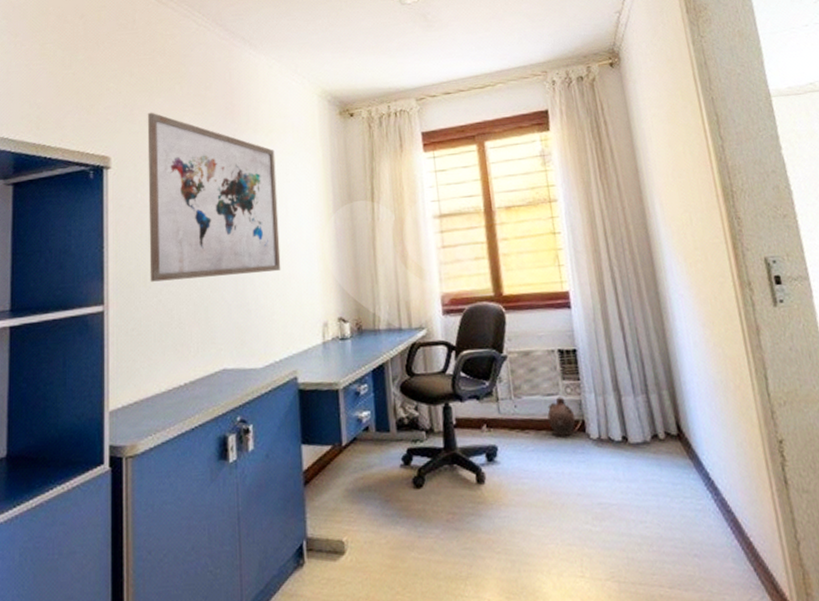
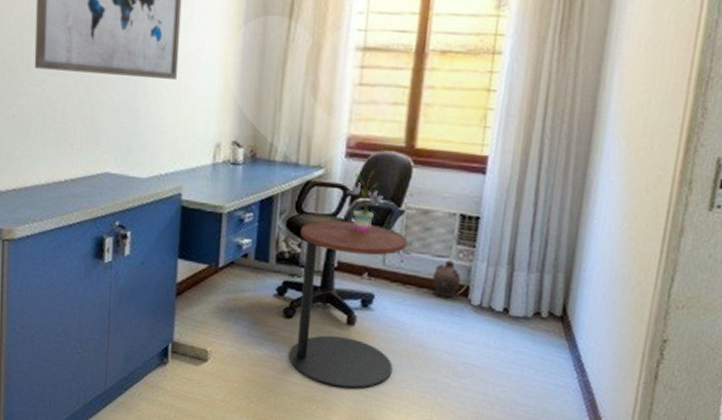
side table: none [414,374,532,558] -> present [290,220,407,389]
potted plant: none [451,322,486,385] -> present [347,169,384,233]

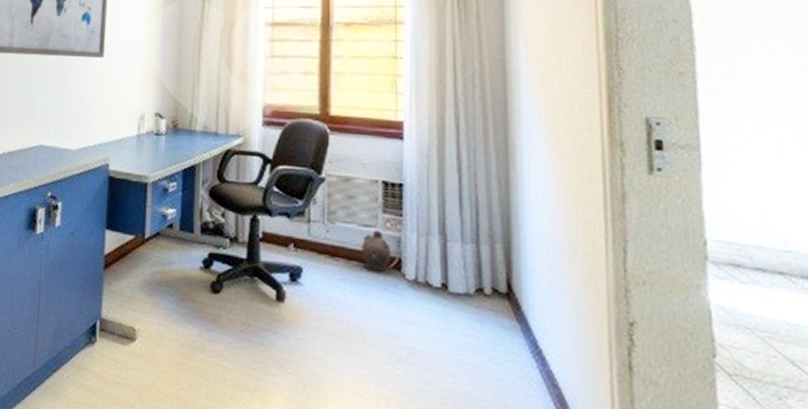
side table: present [290,220,407,389] -> none [219,188,331,376]
potted plant: present [347,169,384,233] -> none [267,137,304,201]

